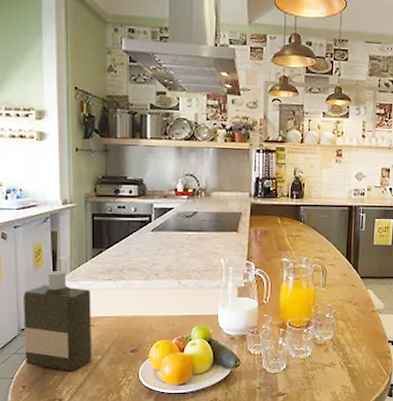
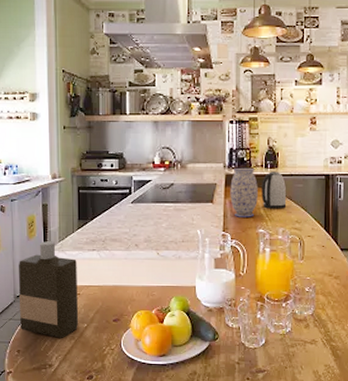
vase: none [255,197,283,247] -> present [230,167,258,217]
kettle: none [286,202,311,239] -> present [261,171,287,209]

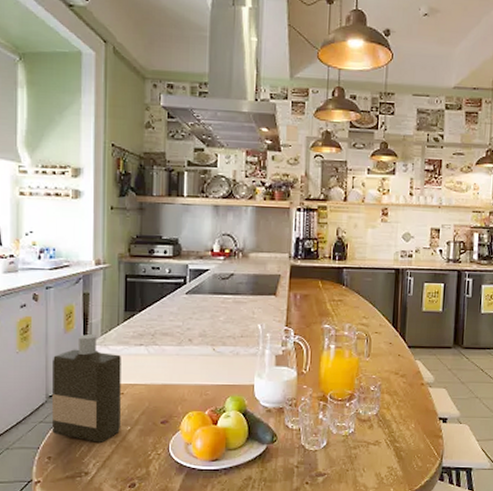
vase: present [230,167,258,217] -> none [294,258,325,312]
kettle: present [261,171,287,209] -> none [328,264,355,304]

